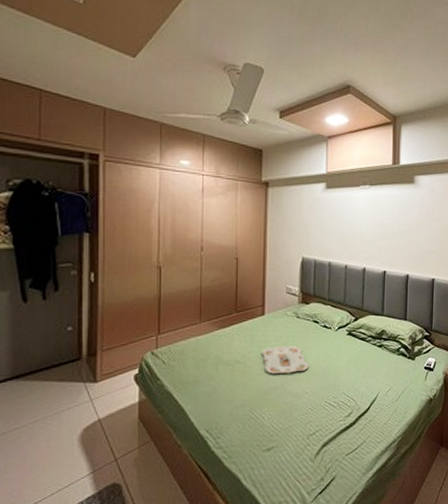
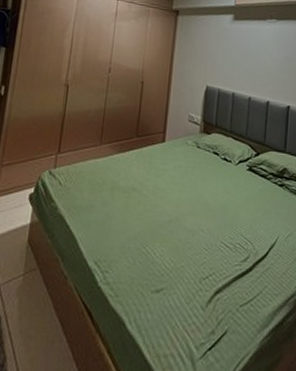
serving tray: present [262,345,309,374] -> none [159,176,206,206]

